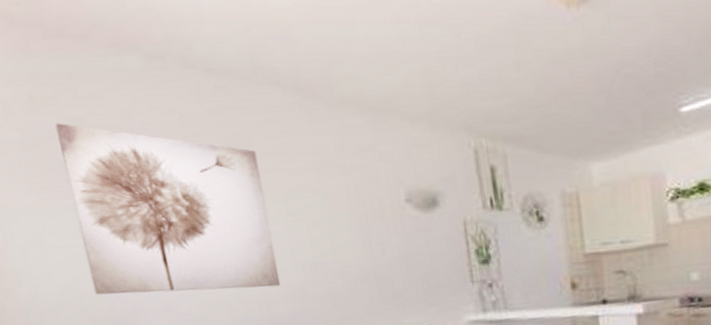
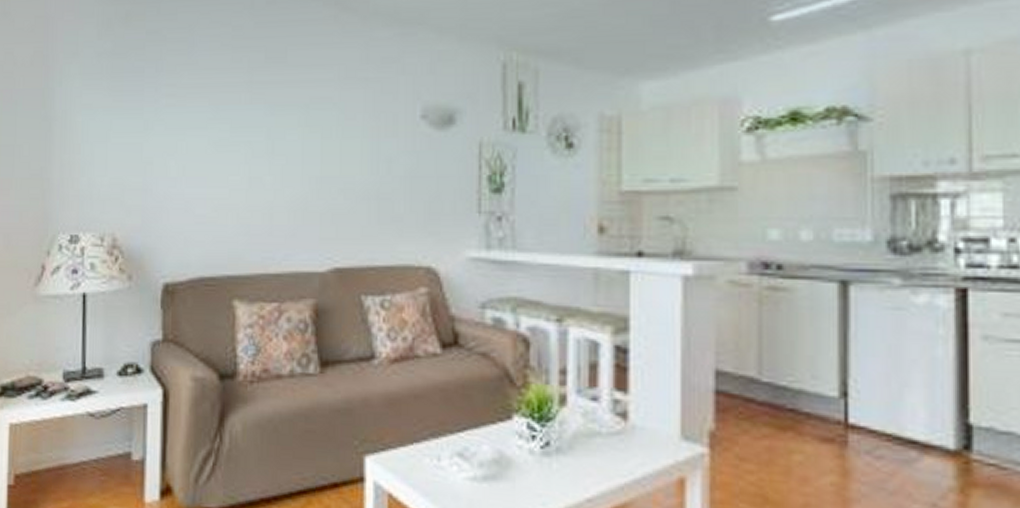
wall art: present [55,123,281,295] -> none [134,36,289,197]

